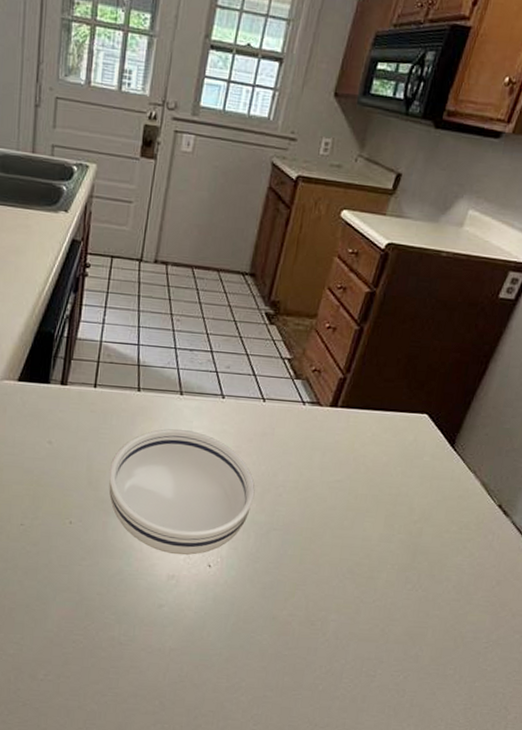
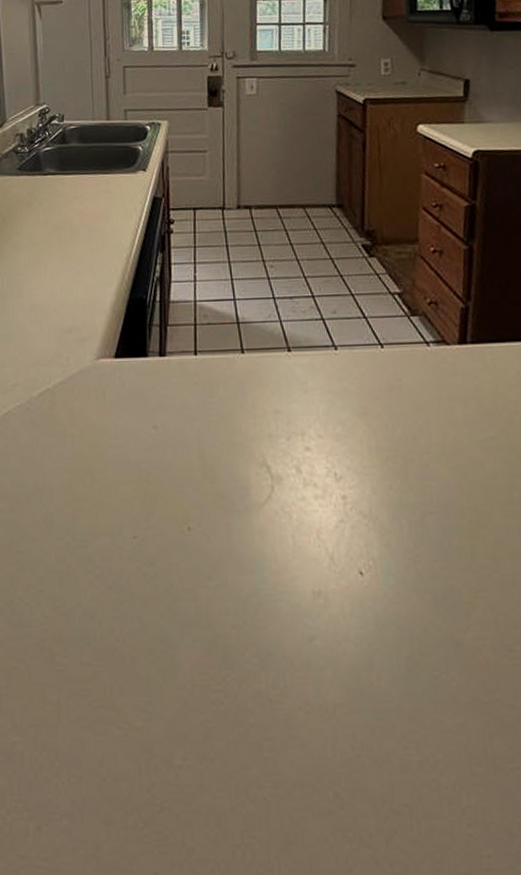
bowl: present [109,429,255,555] -> none [223,394,397,561]

